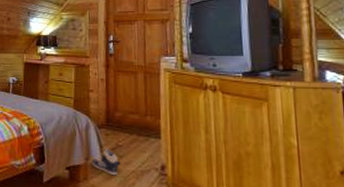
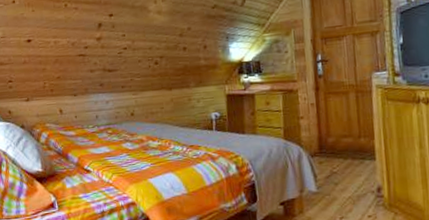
sneaker: present [91,148,121,176] -> none [306,177,337,205]

